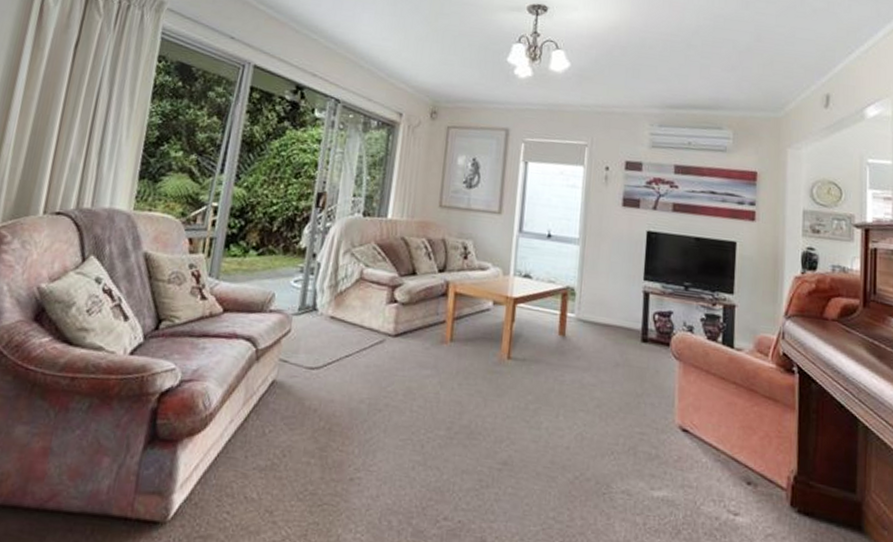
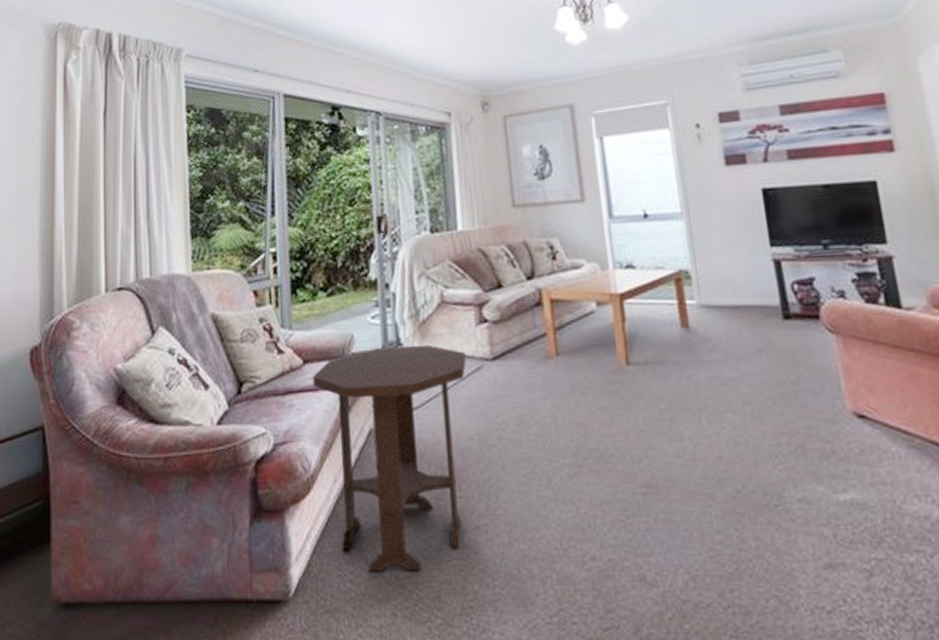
side table: none [225,309,372,511] -> present [312,344,467,572]

